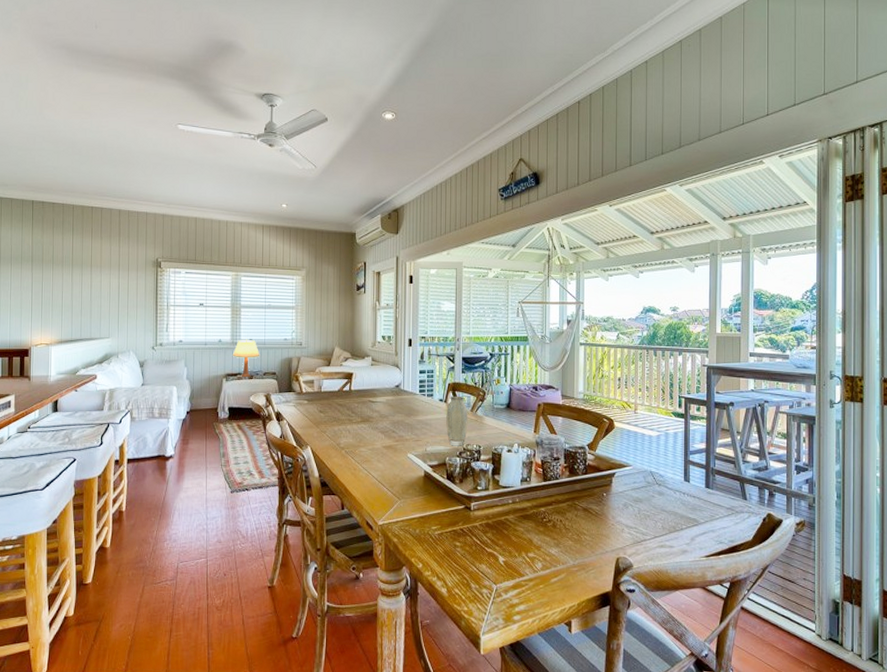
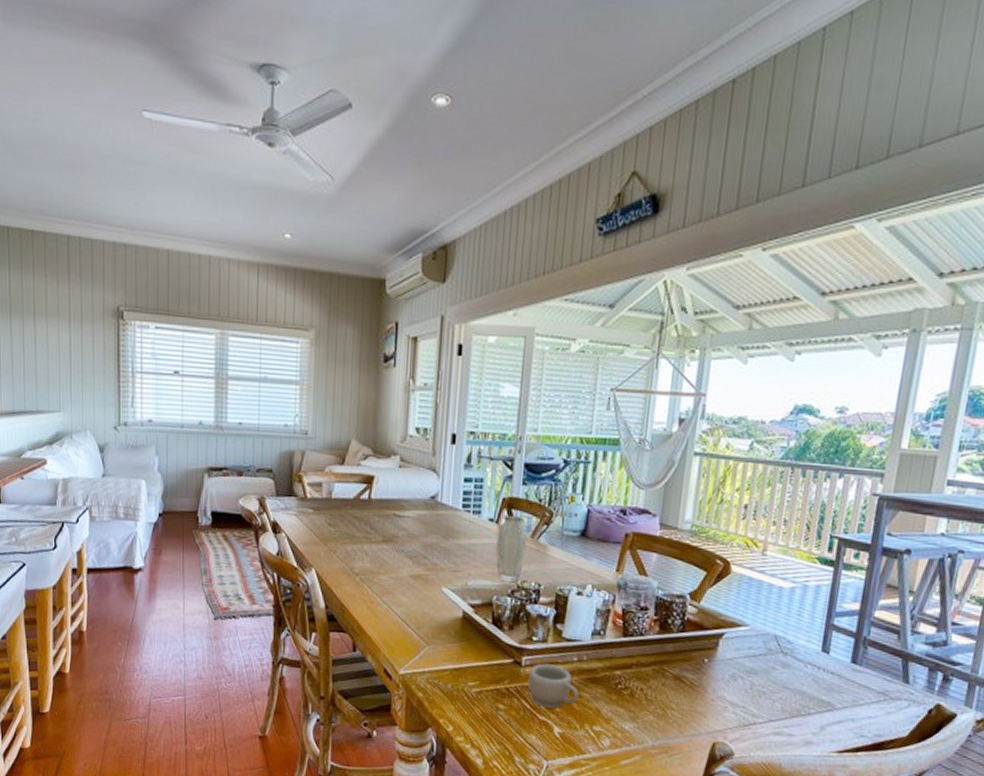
table lamp: present [233,339,259,378] -> none [217,422,251,474]
cup: none [476,507,515,542] -> present [527,663,579,709]

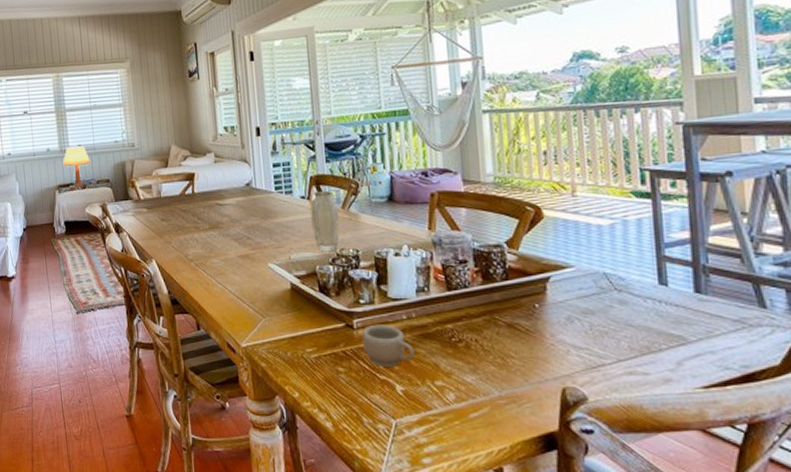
table lamp: none [217,422,251,474] -> present [63,145,90,188]

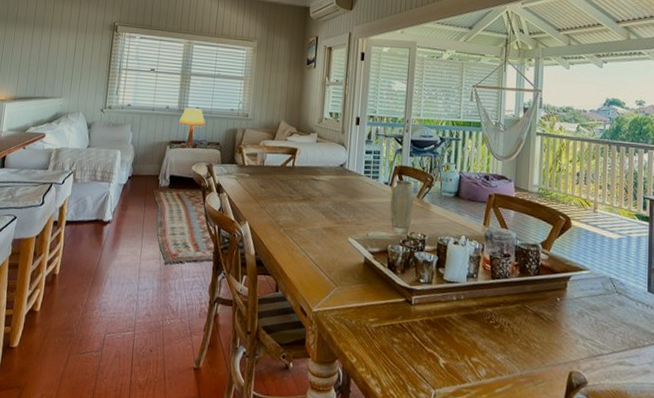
cup: present [361,324,415,367] -> none [416,302,459,342]

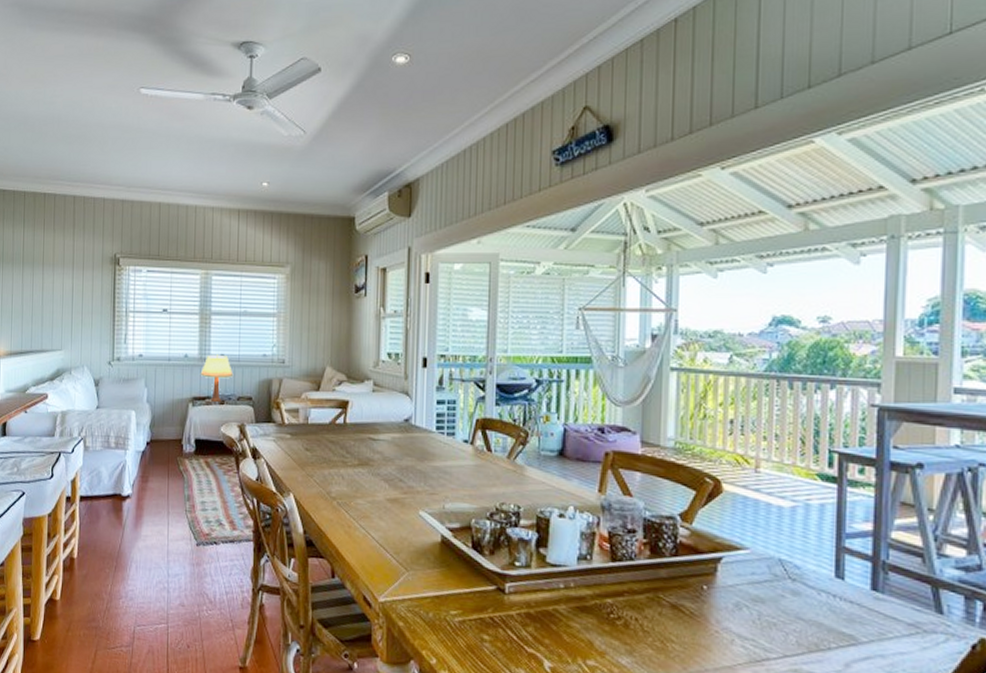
vase: present [390,179,414,234] -> none [472,436,503,505]

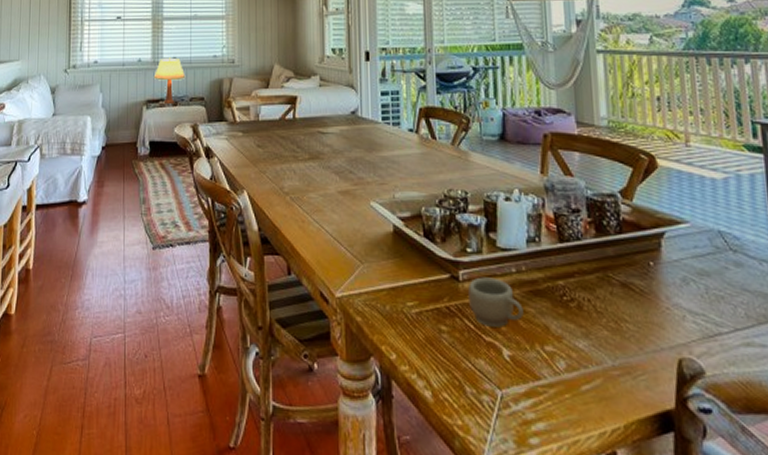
cup: none [512,590,568,640] -> present [467,277,524,327]

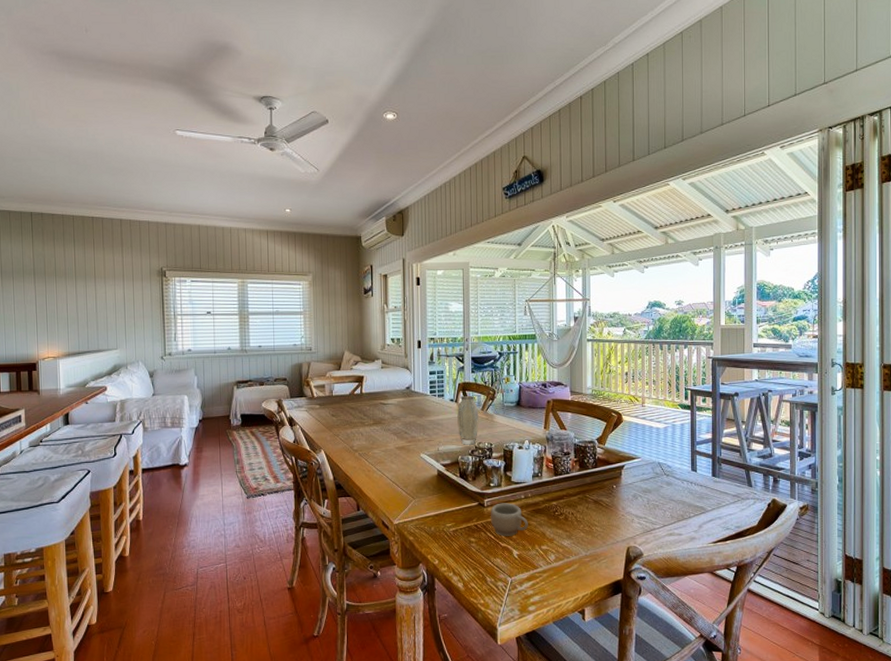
table lamp: present [154,57,185,105] -> none [243,346,269,385]
vase: none [418,124,449,192] -> present [457,395,479,445]

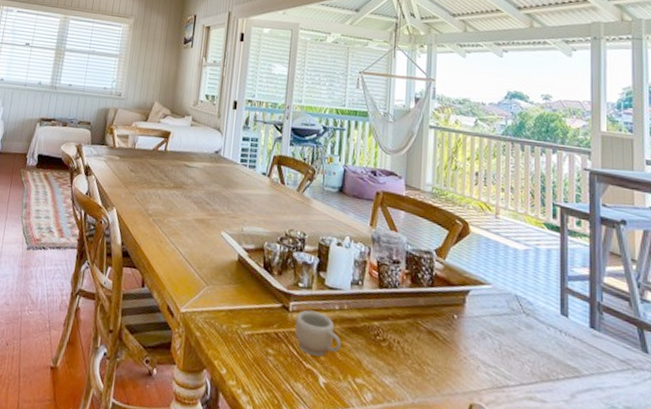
vase: present [457,395,479,445] -> none [267,170,294,231]

